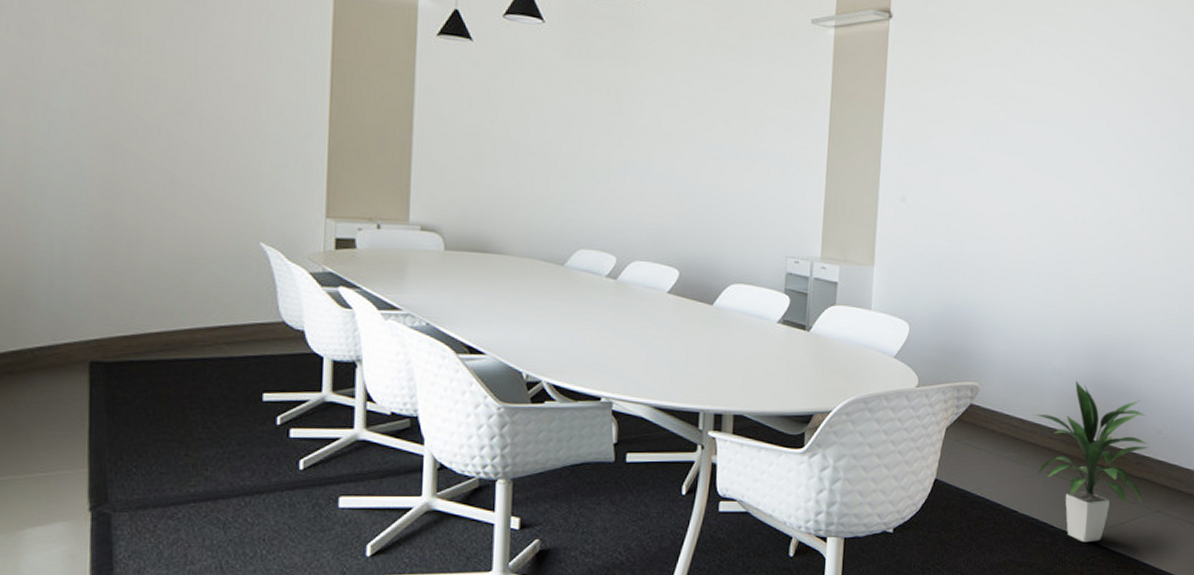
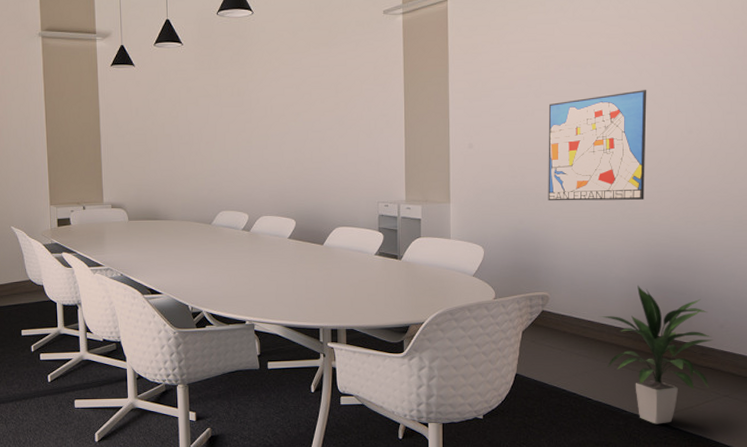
wall art: none [986,156,1101,283] -> present [548,90,647,201]

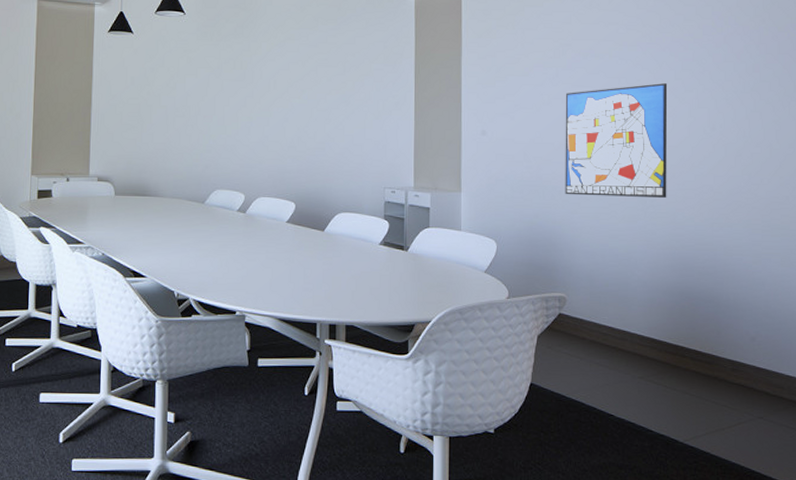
indoor plant: present [599,285,714,424] -> none [621,290,745,447]

